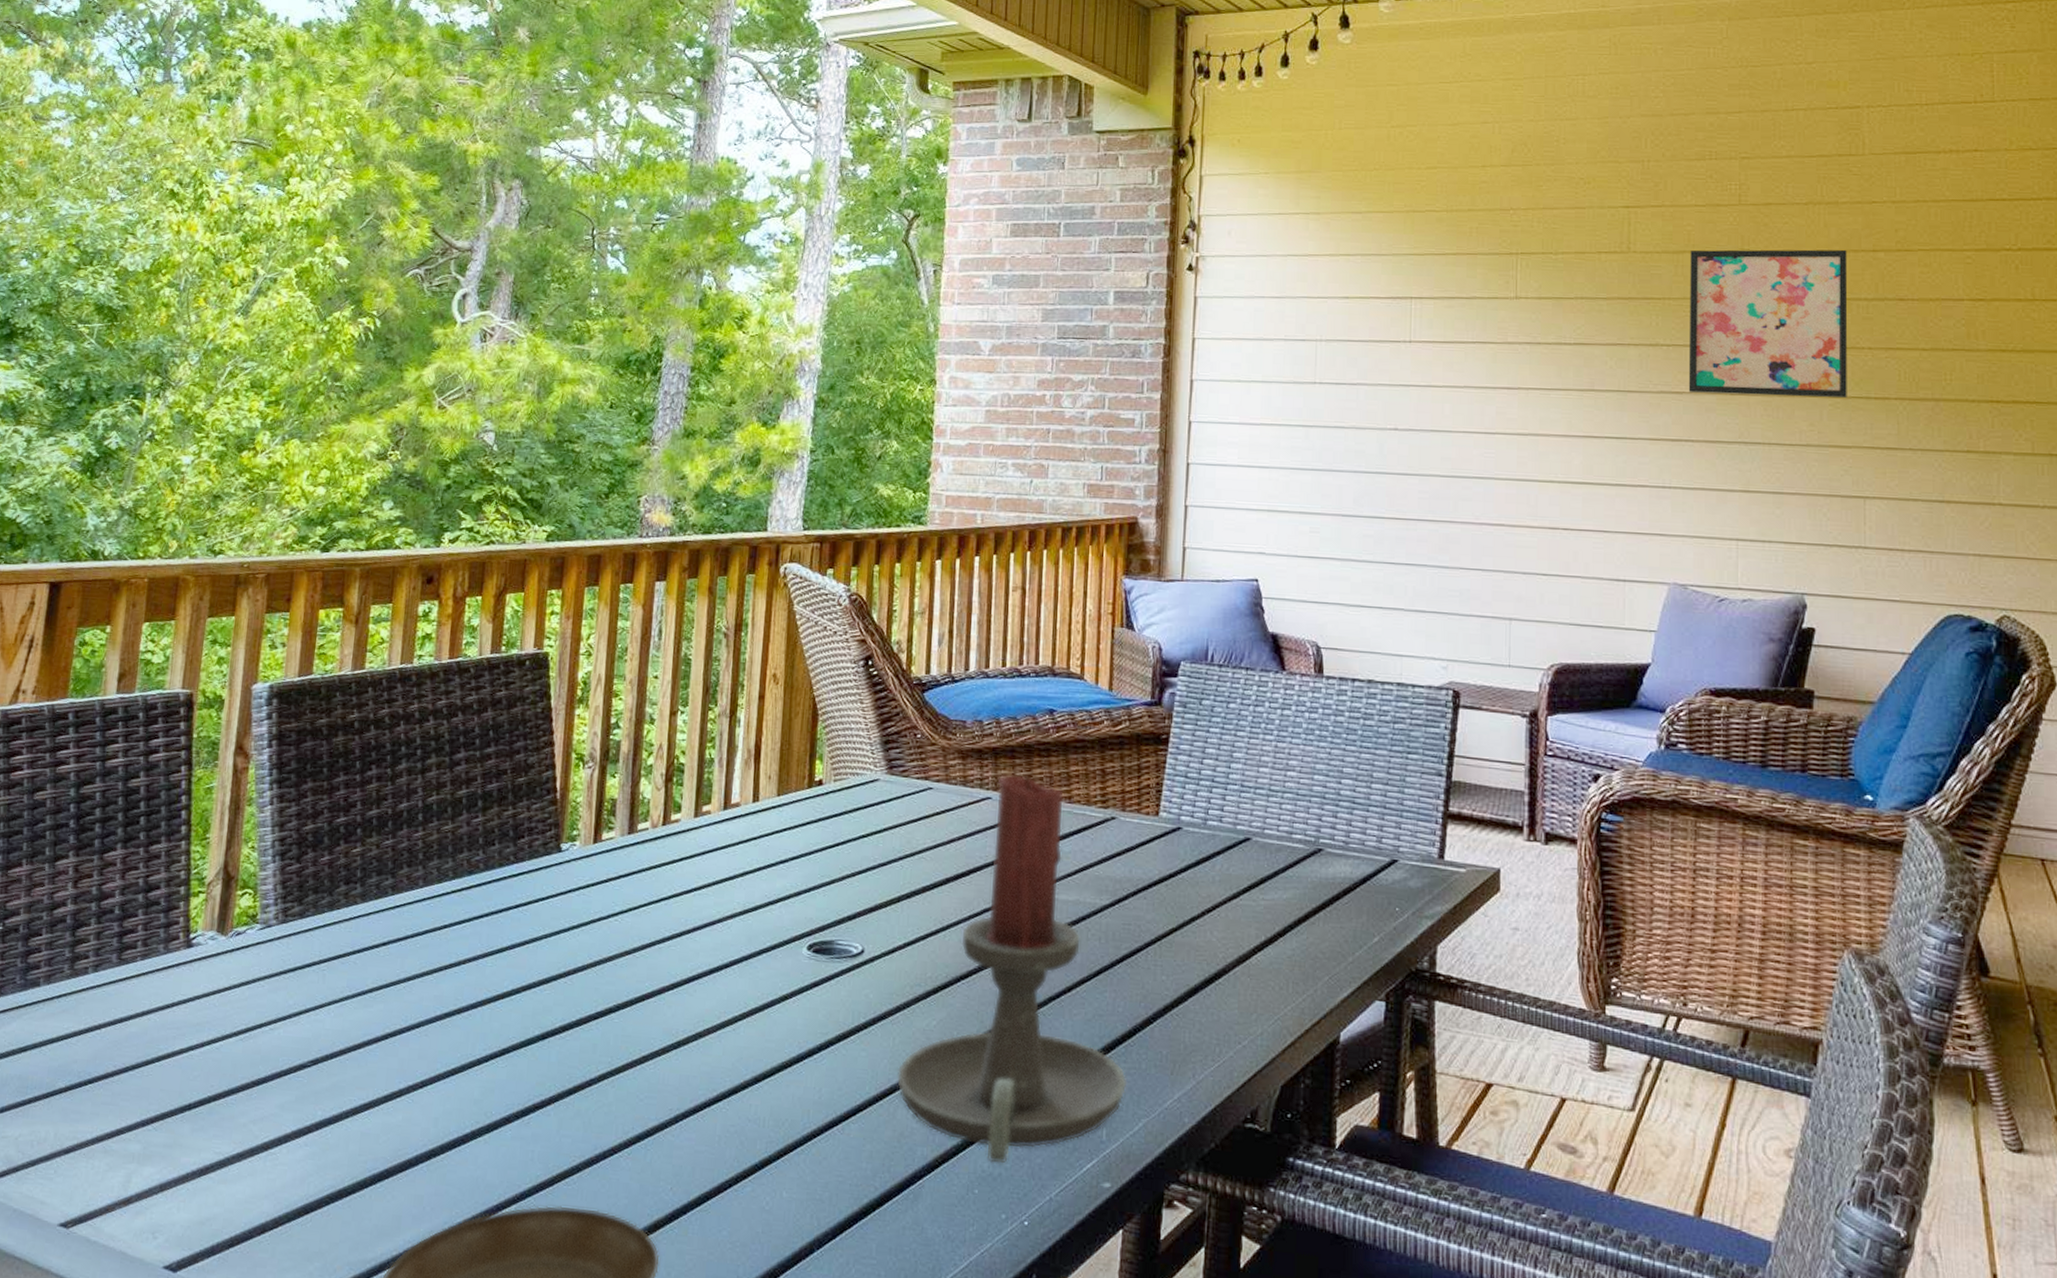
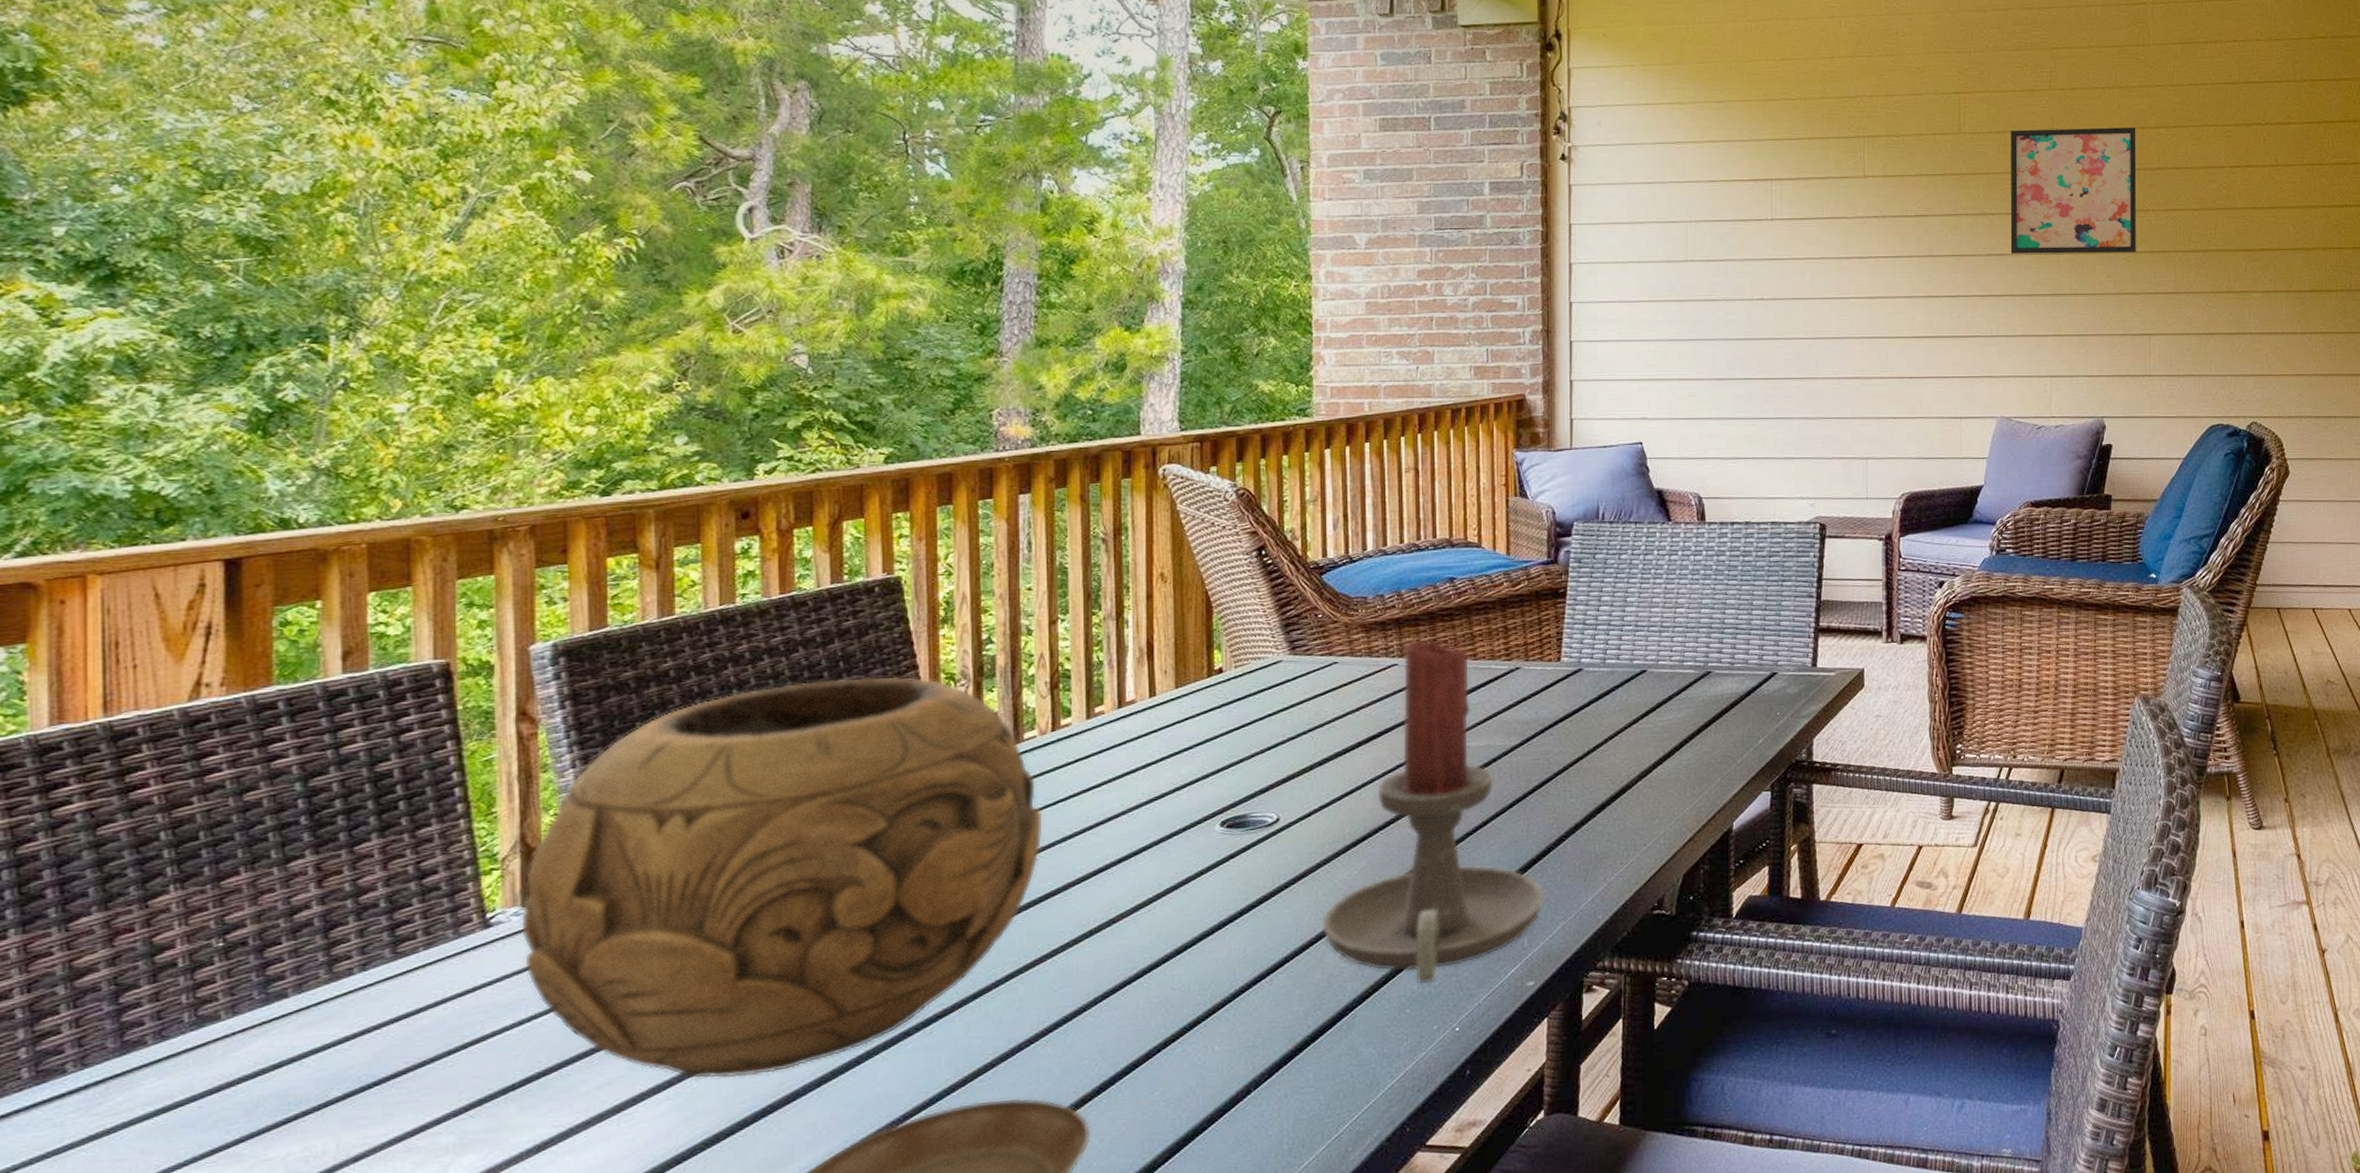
decorative bowl: none [212,746,647,1137] -> present [521,676,1043,1079]

